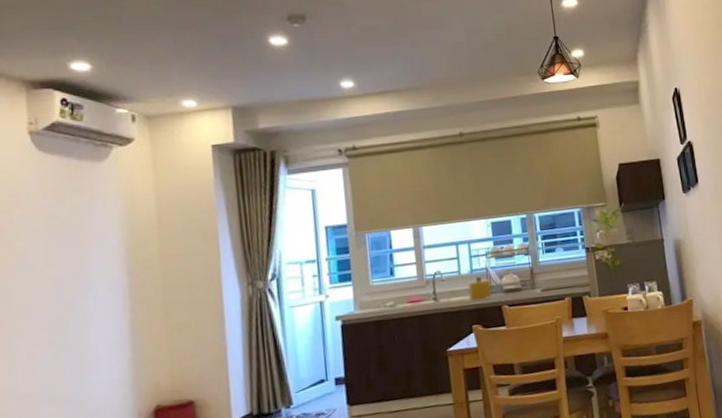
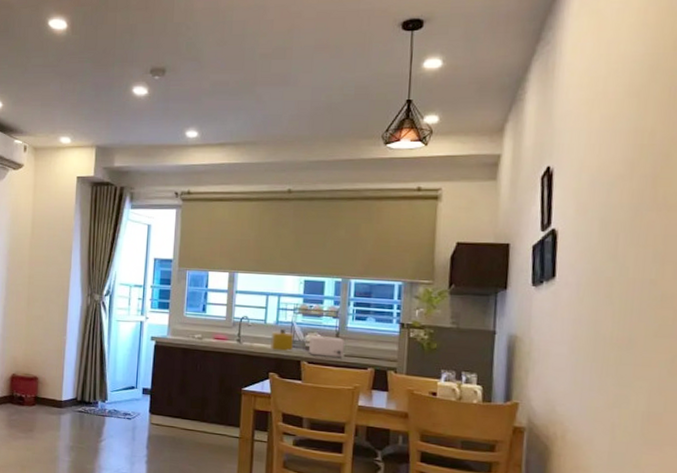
toaster: none [506,273,541,299] -> present [309,335,345,359]

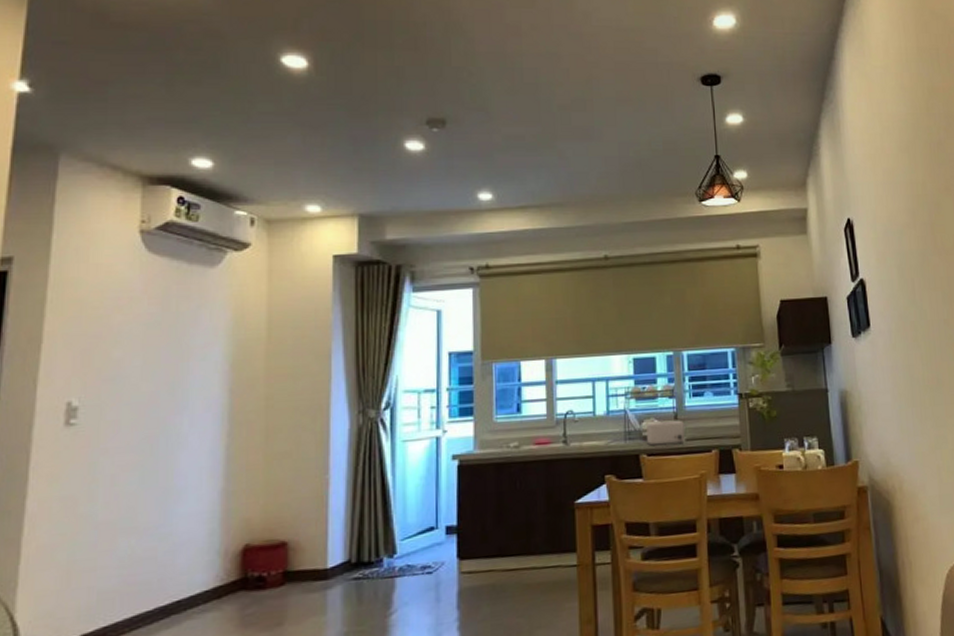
soap dispenser: present [270,328,294,353] -> none [601,419,630,448]

